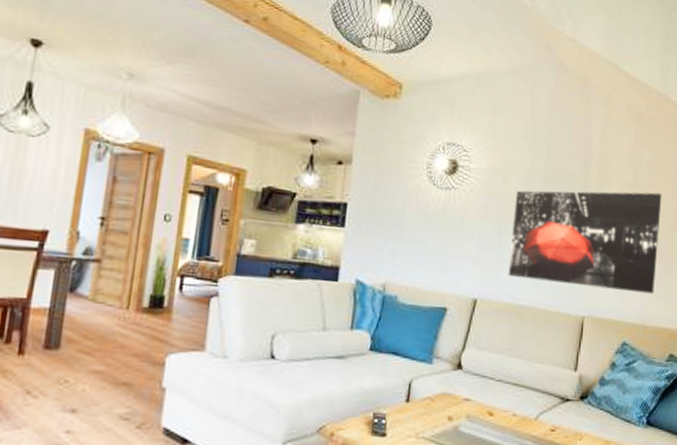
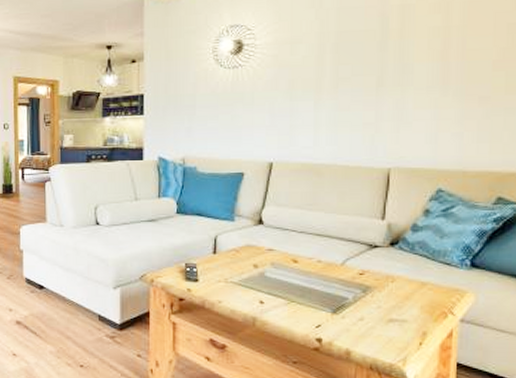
wall art: present [508,190,662,294] -> none [303,33,482,140]

